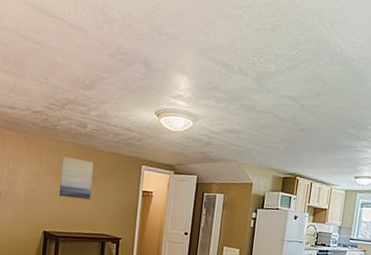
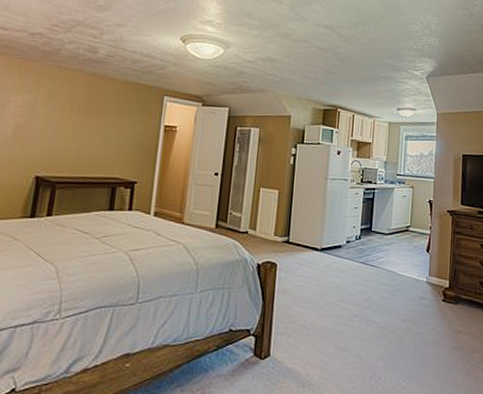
wall art: present [58,157,94,200] -> none [58,86,106,137]

